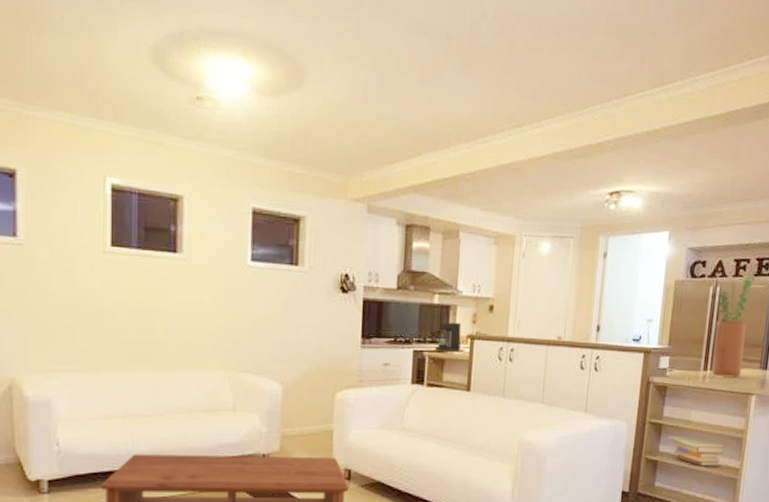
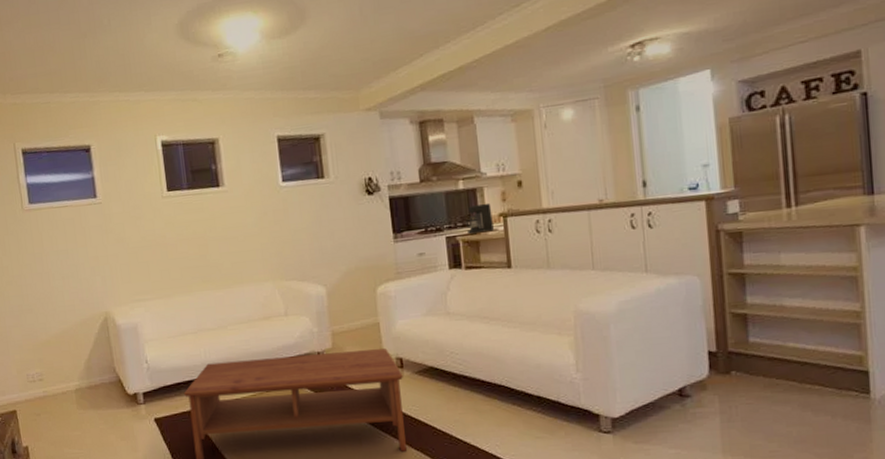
books: present [668,435,724,467] -> none [755,282,833,315]
vase: present [712,271,755,377] -> none [786,89,839,213]

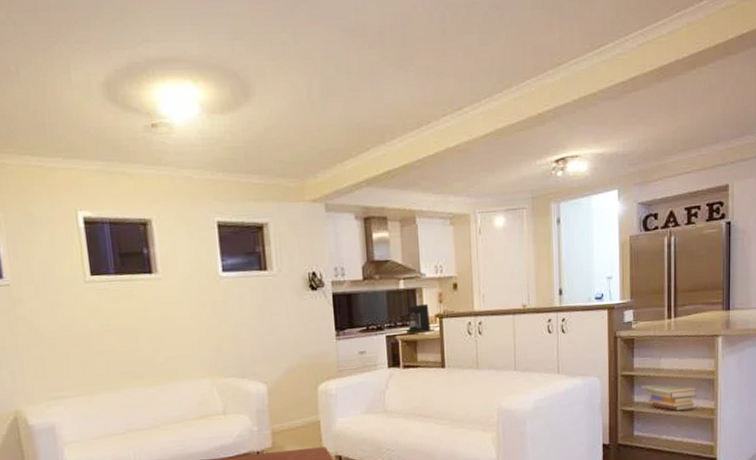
books: none [755,282,833,315] -> present [641,383,696,412]

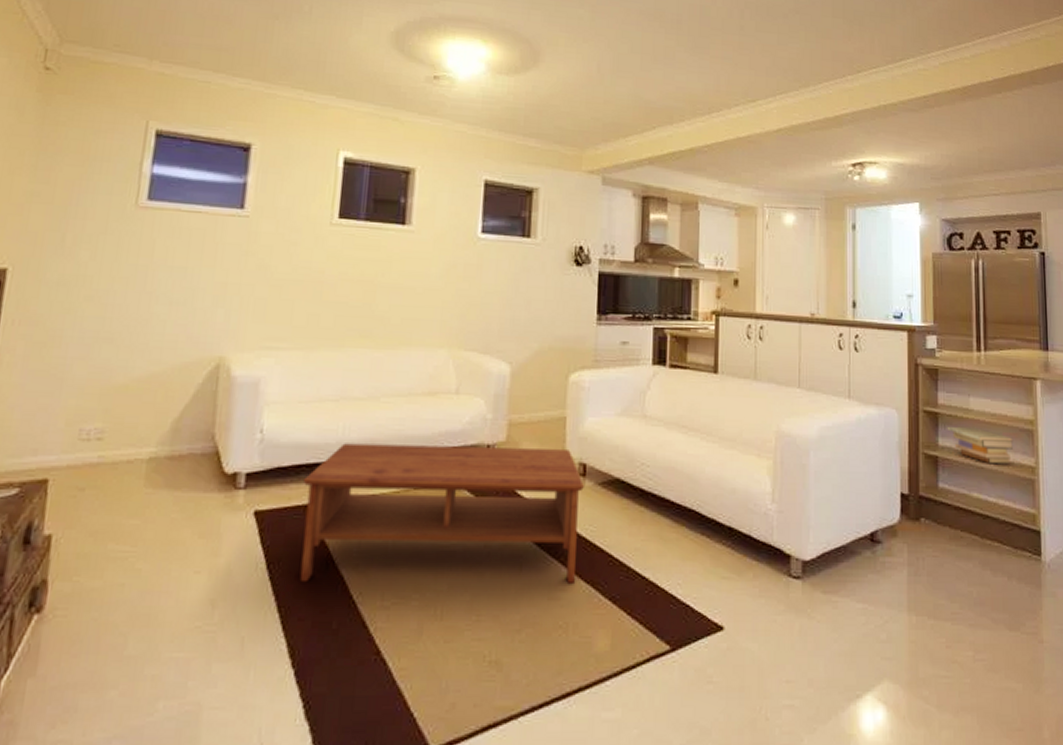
coffee maker: present [405,303,430,335] -> none [676,297,705,330]

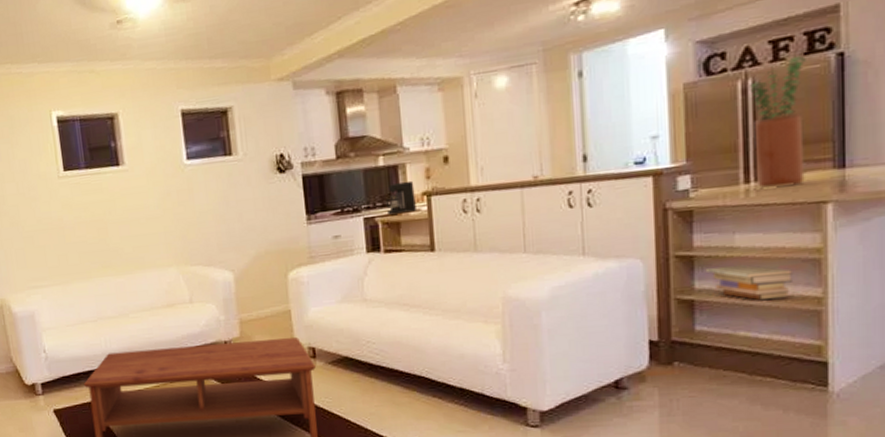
coffee maker: none [676,297,705,330] -> present [385,180,416,216]
vase: none [980,243,1020,359] -> present [749,50,806,189]

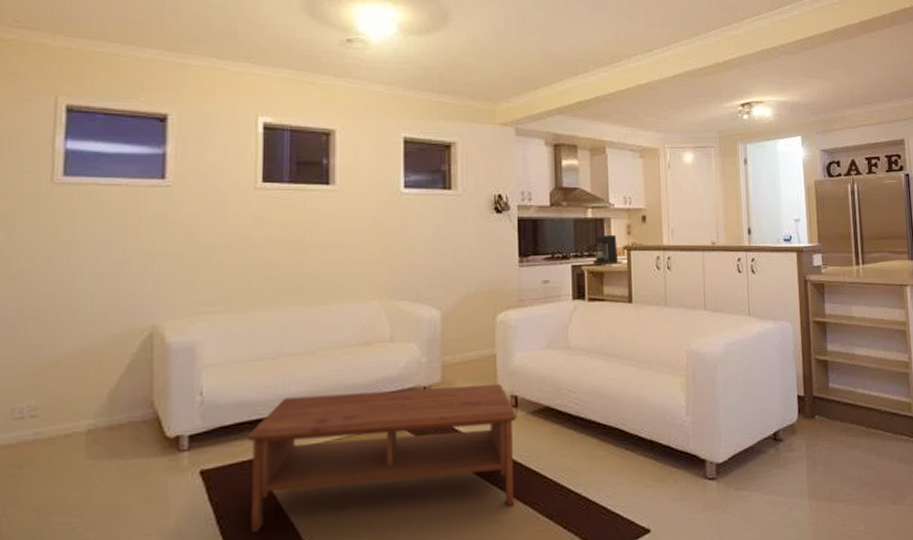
books: present [705,265,792,301] -> none [834,332,890,363]
vase: present [749,50,806,189] -> none [855,168,892,271]

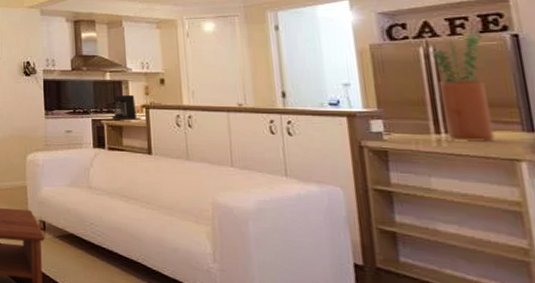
vase: none [855,168,892,271] -> present [430,29,495,141]

